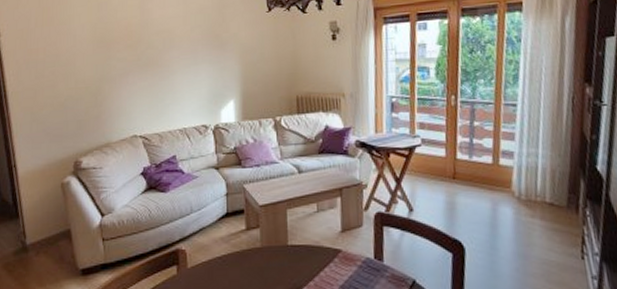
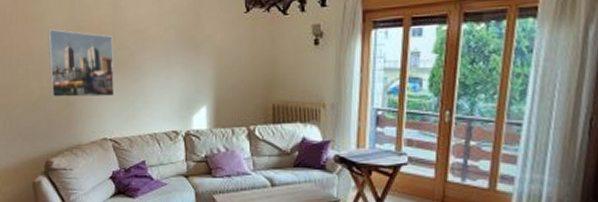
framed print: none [74,31,144,98] -> present [47,29,115,97]

